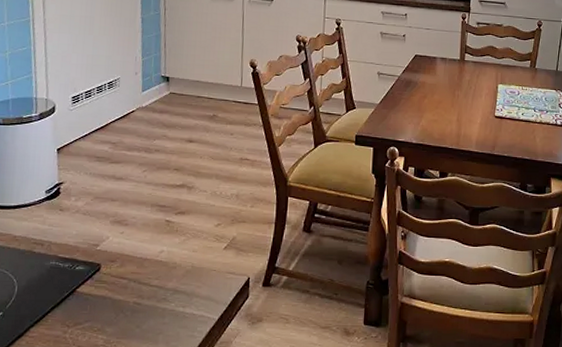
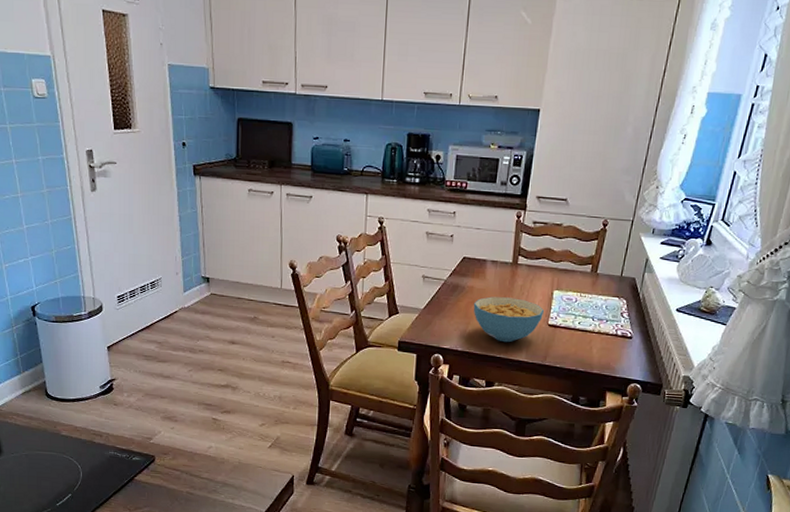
cereal bowl: none [425,91,491,134] -> present [473,296,545,343]

